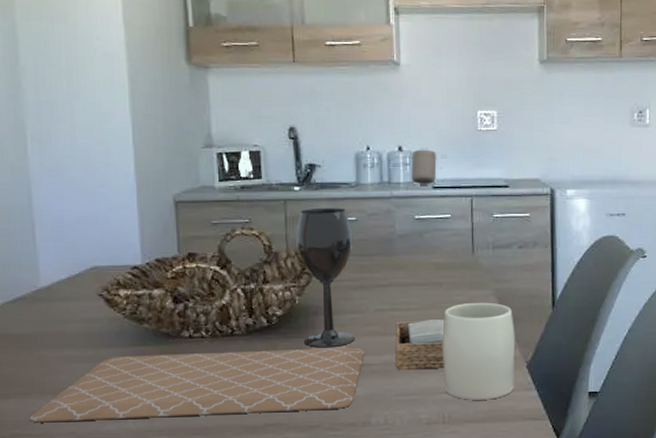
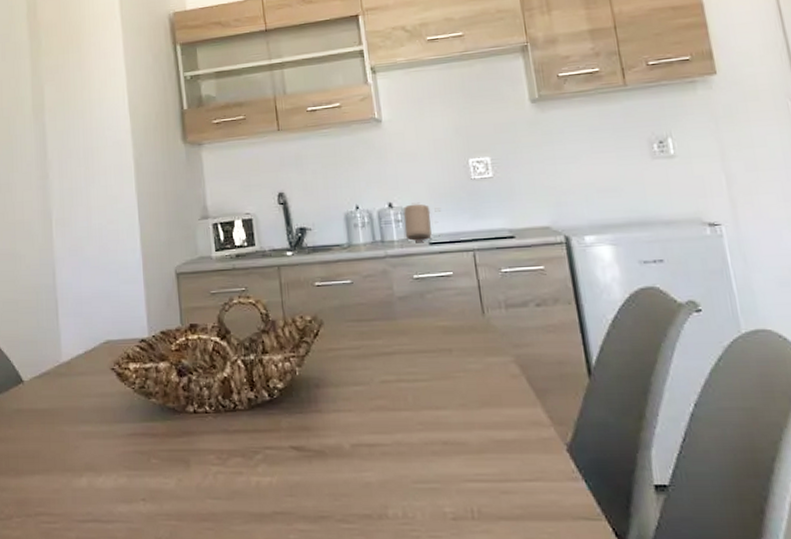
placemat: present [29,348,365,423] -> none [51,425,374,502]
wine glass: present [296,208,355,348] -> none [292,271,361,425]
napkin holder: present [396,320,445,370] -> none [404,392,466,452]
mug: present [442,302,516,400] -> none [458,371,555,491]

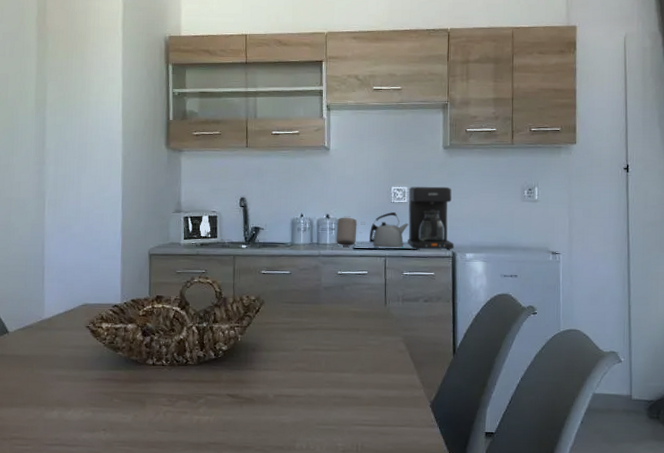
kettle: none [448,191,500,241] -> present [368,212,409,249]
coffee maker: none [492,151,567,237] -> present [407,186,454,249]

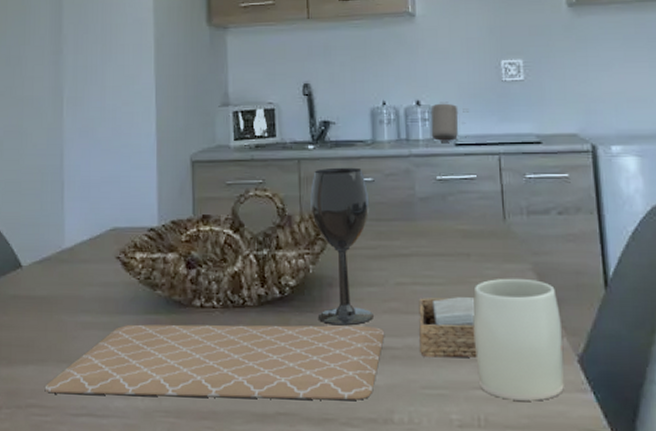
placemat: none [26,377,293,434] -> present [44,324,385,401]
wine glass: none [241,262,287,380] -> present [310,167,373,326]
napkin holder: none [318,360,360,403] -> present [419,297,477,358]
mug: none [357,347,421,434] -> present [472,278,565,401]
kettle: present [368,212,409,249] -> none [475,94,529,144]
coffee maker: present [407,186,454,249] -> none [524,56,594,142]

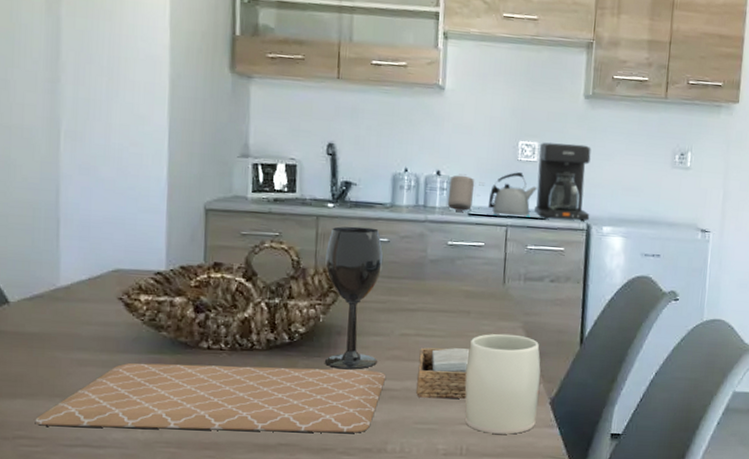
kettle: none [475,94,529,144] -> present [487,172,538,217]
coffee maker: none [524,56,594,142] -> present [533,142,591,221]

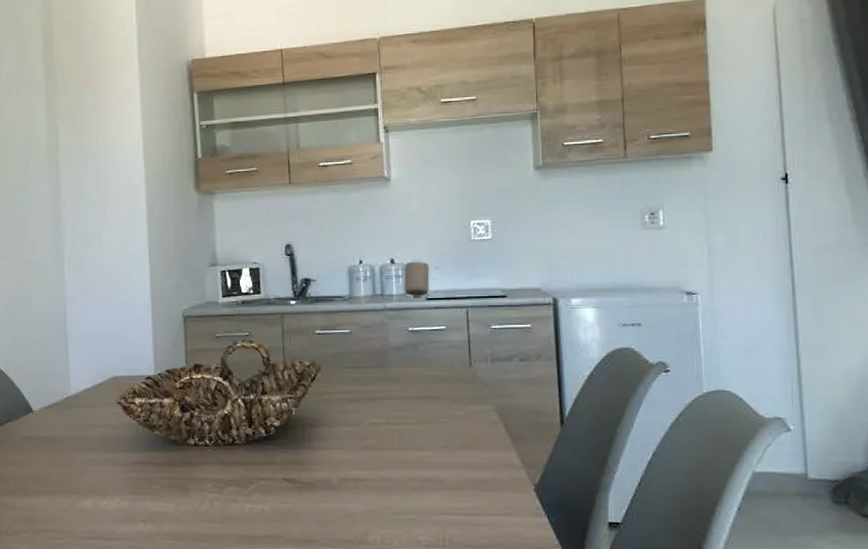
placemat: present [35,362,386,434] -> none [58,460,361,525]
wine glass: present [324,226,384,370] -> none [293,320,350,461]
napkin holder: present [416,347,470,399] -> none [391,435,443,488]
mug: present [464,333,541,434] -> none [440,418,522,524]
kettle: present [487,172,538,217] -> none [445,252,496,298]
coffee maker: present [533,142,591,221] -> none [492,216,555,296]

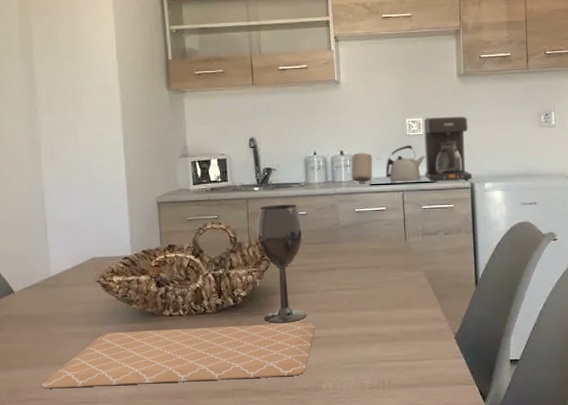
placemat: none [58,460,361,525] -> present [41,323,316,389]
wine glass: none [293,320,350,461] -> present [256,204,307,323]
kettle: none [445,252,496,298] -> present [385,145,426,184]
coffee maker: none [492,216,555,296] -> present [423,116,473,182]

